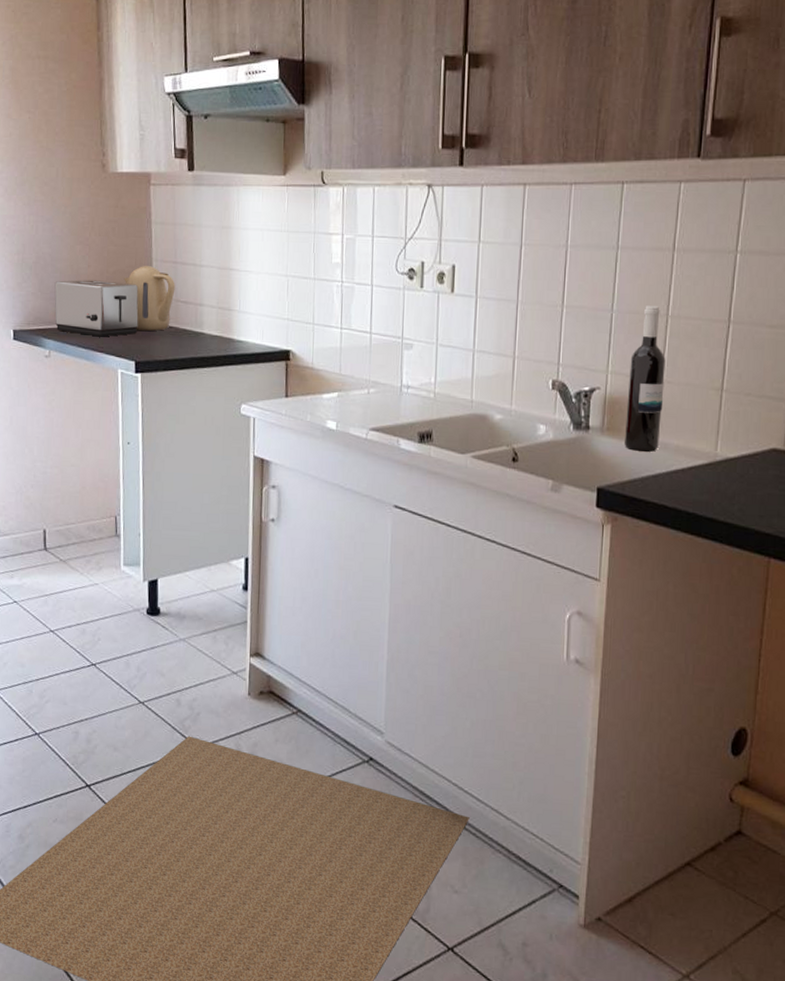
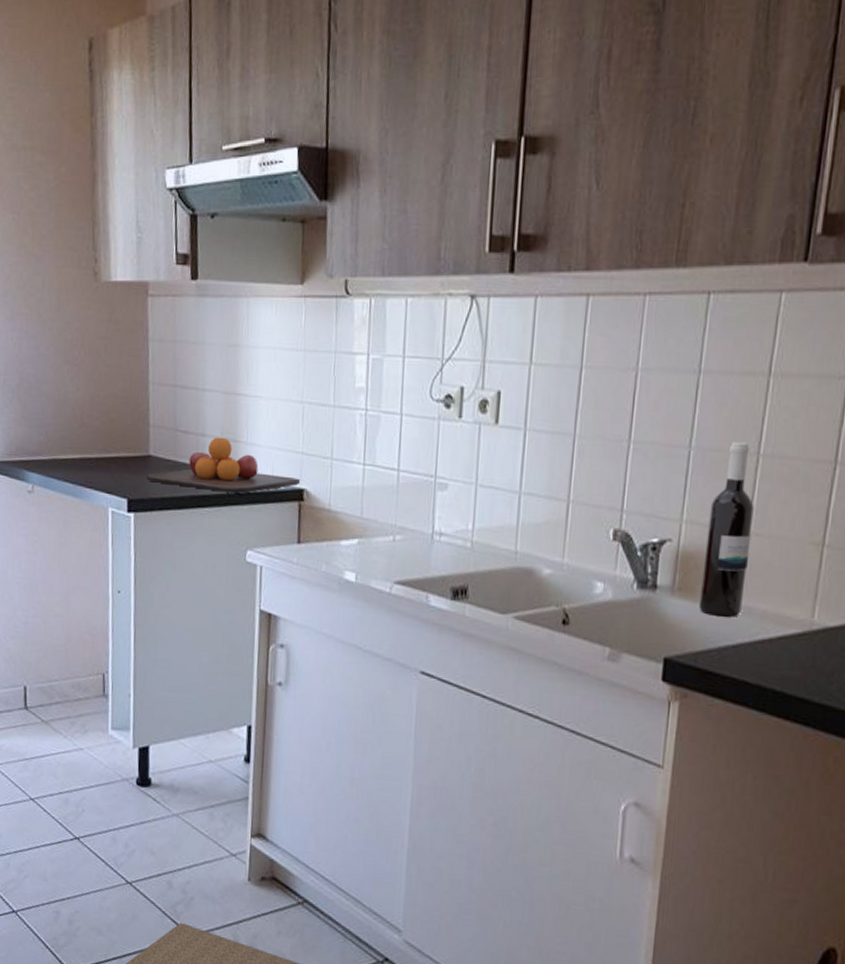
toaster: present [54,279,139,337] -> none [39,405,133,471]
kettle: present [124,266,175,331] -> none [116,389,174,465]
chopping board: none [152,306,287,355] -> present [146,437,301,494]

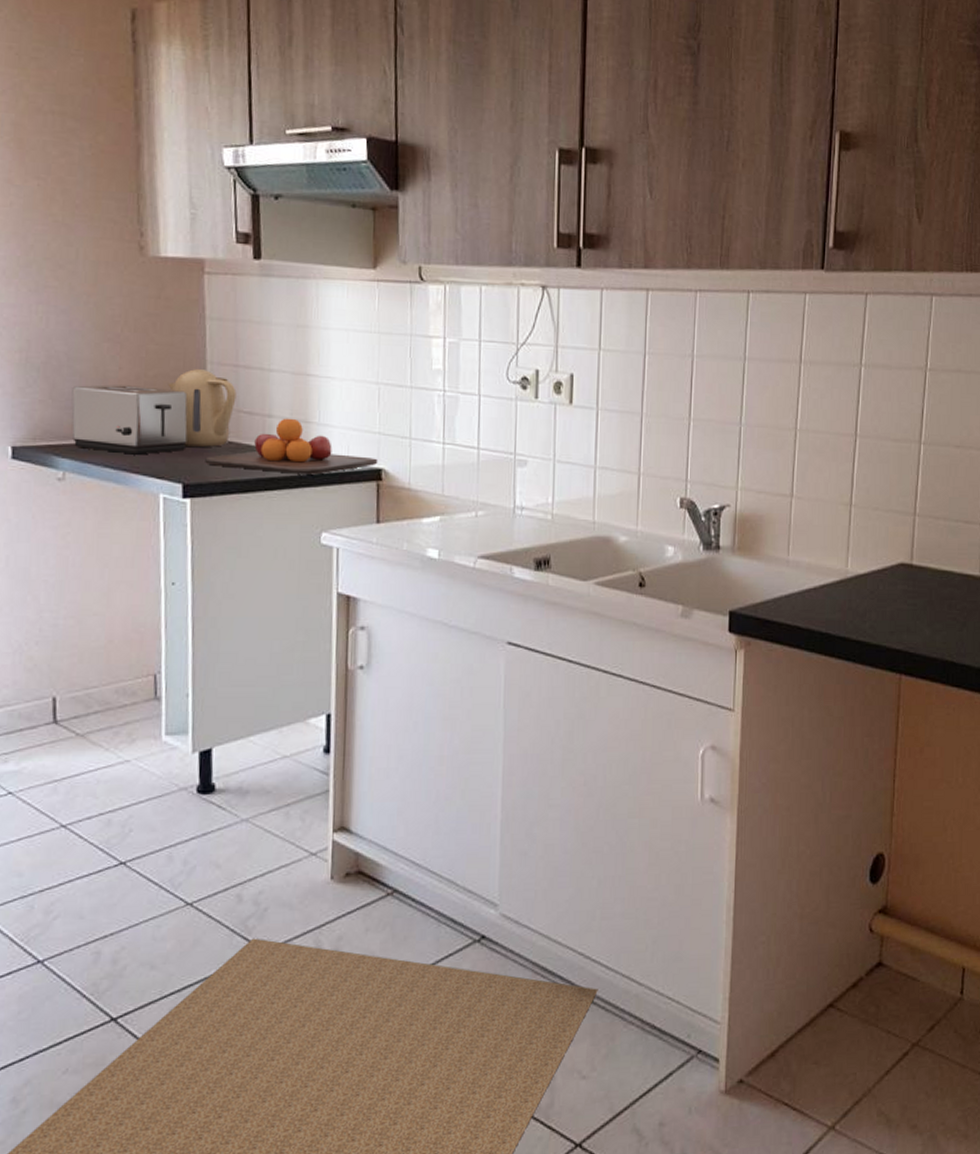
toaster: none [39,405,133,471] -> present [71,384,188,455]
kettle: none [116,389,174,465] -> present [168,369,237,448]
wine bottle: present [698,442,754,617] -> none [755,419,795,571]

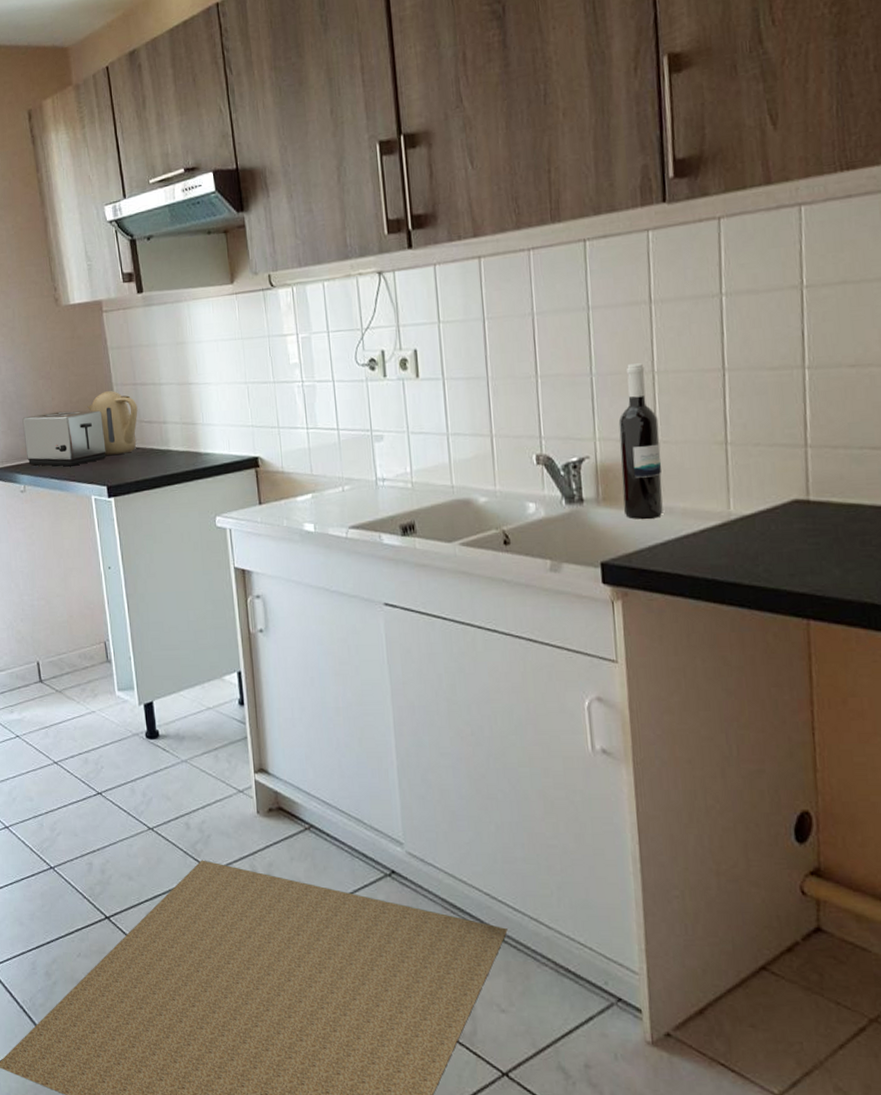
chopping board: present [205,418,378,475] -> none [121,422,255,470]
wine bottle: none [755,419,795,571] -> present [618,363,664,519]

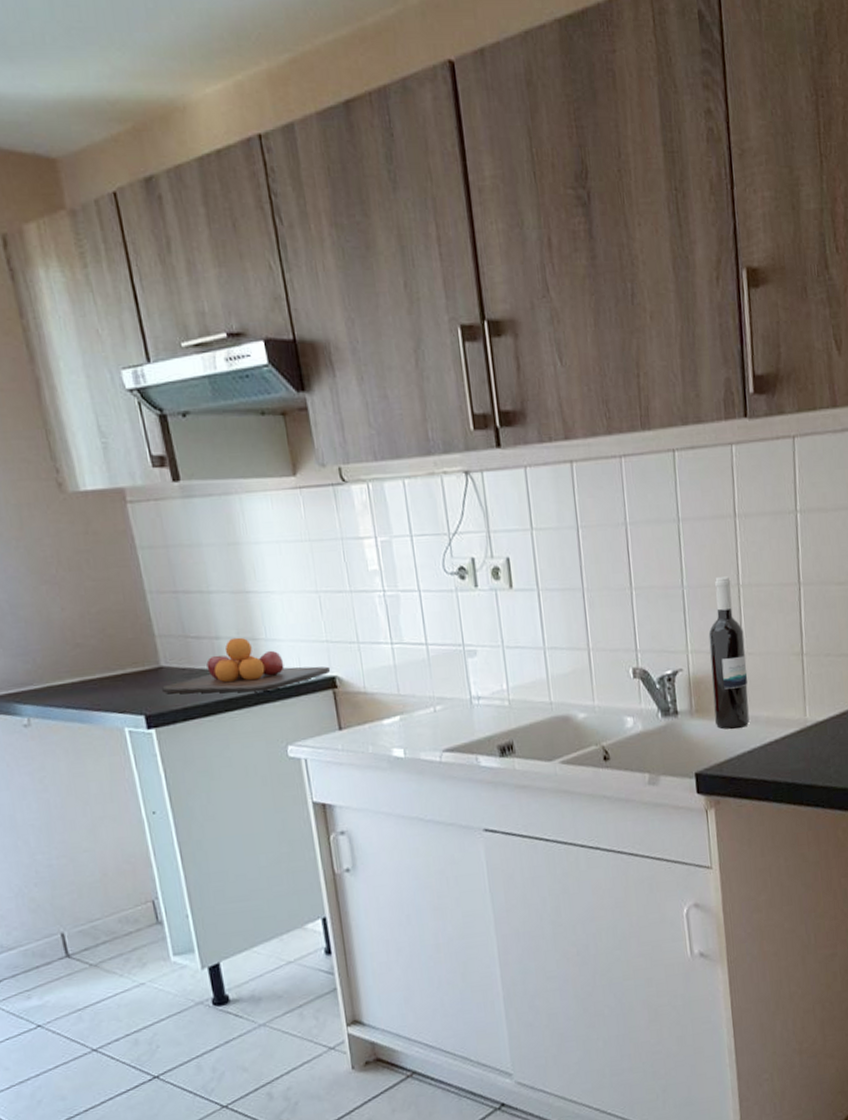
toaster: present [22,410,106,467] -> none [20,623,142,693]
kettle: present [87,391,138,456] -> none [112,600,182,679]
chopping board: none [121,422,255,470] -> present [162,637,331,694]

